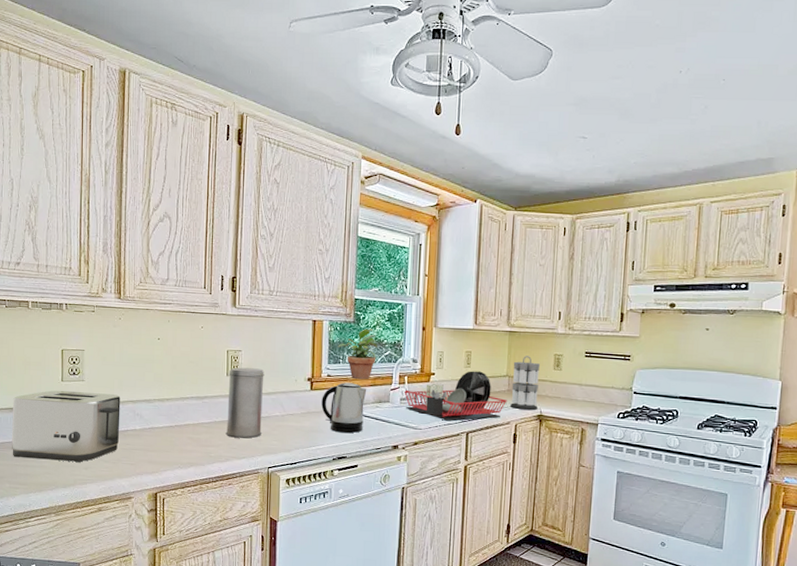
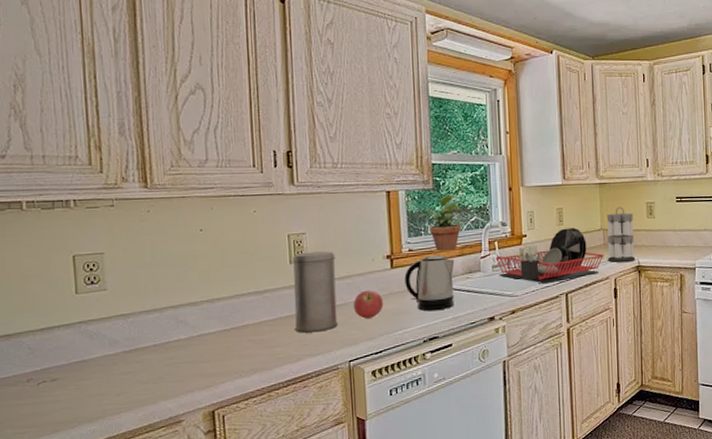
toaster: present [11,390,121,462] -> none [8,301,159,396]
fruit: none [275,407,302,432] -> present [353,290,384,319]

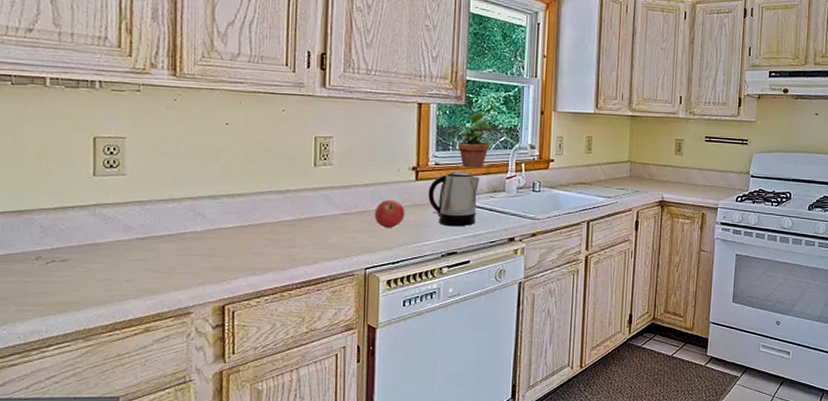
canister: present [292,251,338,333] -> none [313,156,361,237]
dish rack: present [496,227,604,284] -> none [521,157,629,210]
spice rack: present [606,207,636,263] -> none [632,141,661,197]

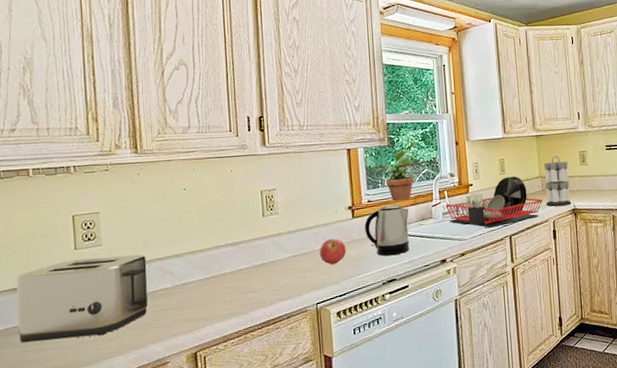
toaster: none [19,187,176,274] -> present [16,254,148,343]
dish rack: none [521,157,629,210] -> present [446,176,543,228]
spice rack: none [632,141,661,197] -> present [543,156,572,207]

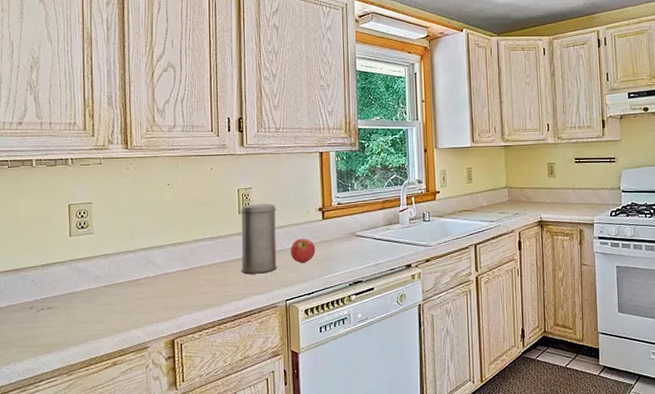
toaster: present [16,254,148,343] -> none [17,244,133,320]
canister: none [264,204,306,279] -> present [240,203,277,274]
kettle: present [364,205,410,256] -> none [334,208,377,258]
potted plant: present [375,150,415,202] -> none [345,155,384,205]
dish rack: present [446,176,543,228] -> none [412,185,509,236]
spice rack: present [543,156,572,207] -> none [511,167,538,218]

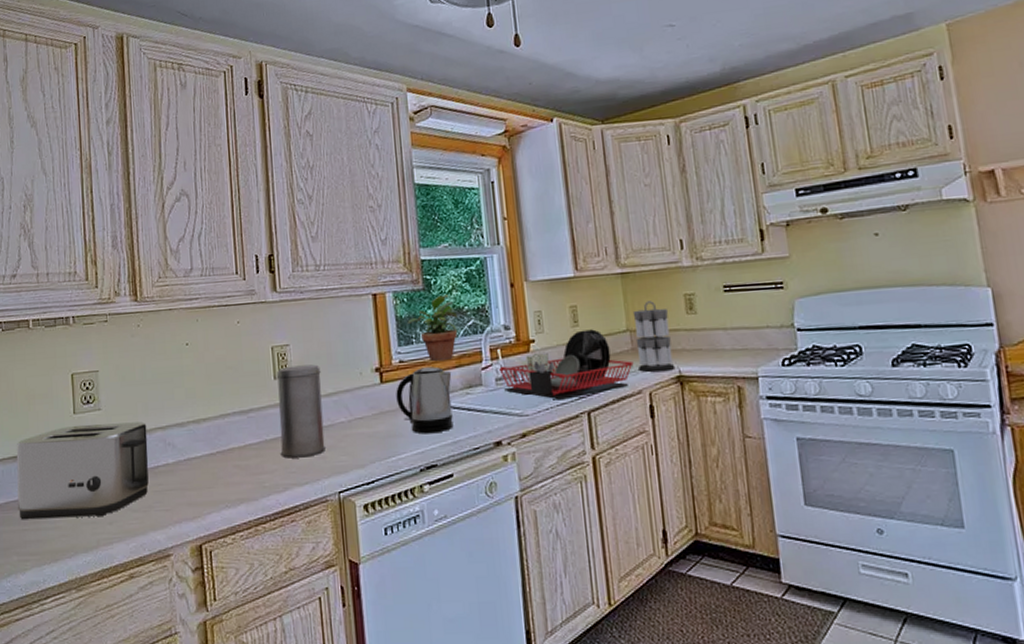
toaster: none [17,244,133,320] -> present [16,421,149,520]
fruit: present [290,238,316,263] -> none [341,408,374,442]
kettle: none [334,208,377,258] -> present [396,366,454,434]
potted plant: none [345,155,384,205] -> present [407,295,458,362]
dish rack: none [412,185,509,236] -> present [499,329,634,400]
spice rack: none [511,167,538,218] -> present [632,301,675,373]

